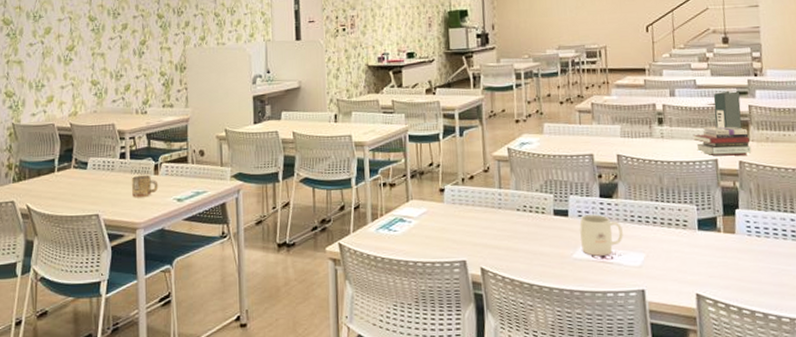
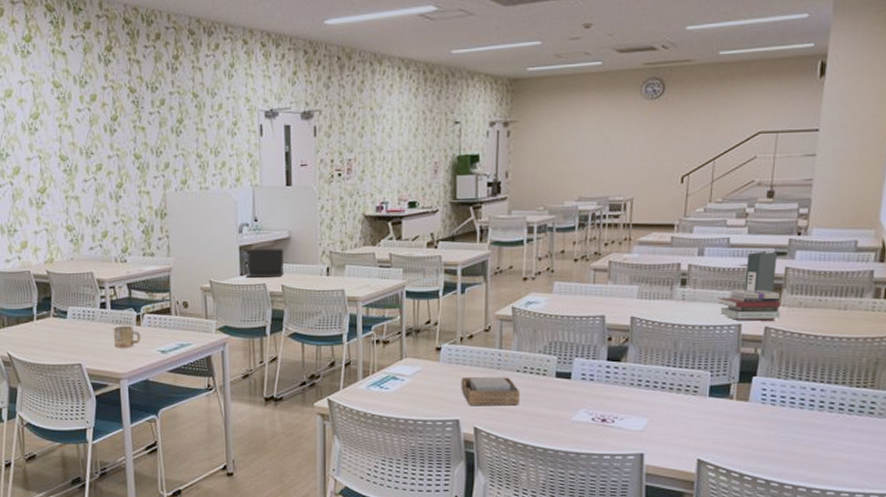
laptop: none [259,98,295,126] -> present [245,248,284,278]
napkin holder: none [465,216,523,246] -> present [461,377,521,406]
mug: present [579,214,623,256] -> none [582,378,628,419]

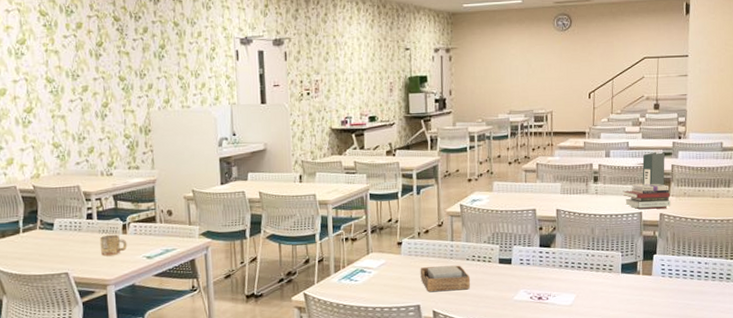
laptop: present [245,248,284,278] -> none [226,160,261,187]

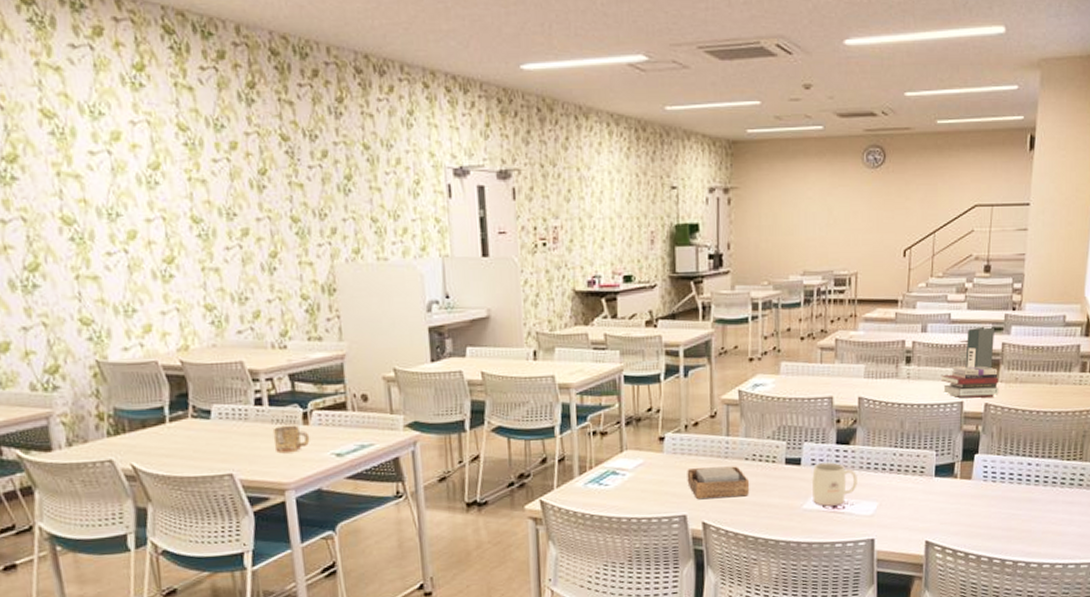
mug: none [521,262,558,298] -> present [812,462,857,506]

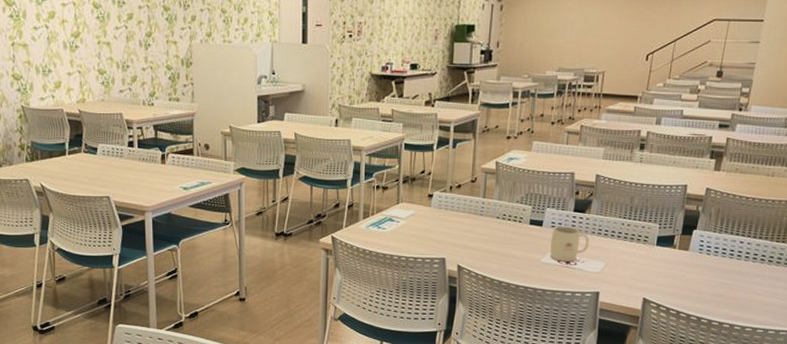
mug: present [272,425,310,454] -> none [139,163,165,184]
napkin holder: present [687,466,750,499] -> none [448,222,499,248]
books: present [942,365,999,398] -> none [670,155,721,183]
binder: present [965,326,994,369] -> none [692,122,721,159]

